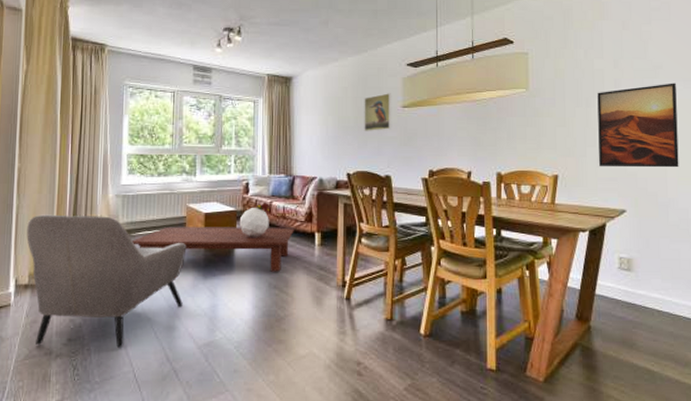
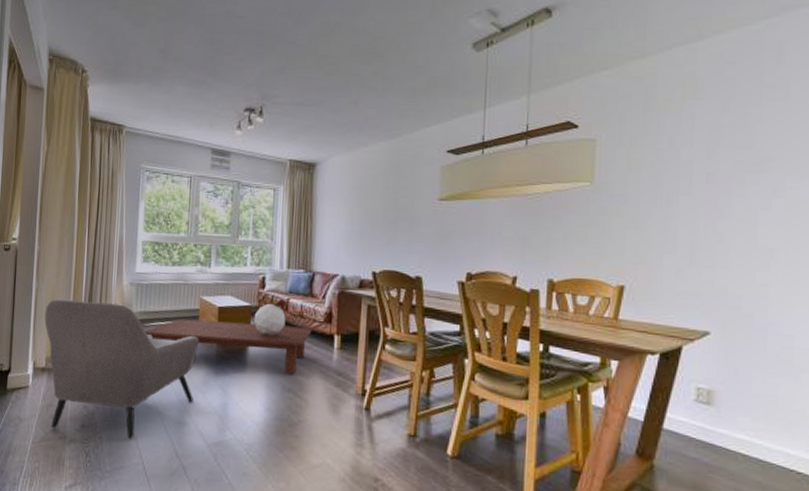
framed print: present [364,93,391,131] -> none [394,183,427,226]
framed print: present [597,83,679,168] -> none [679,179,790,285]

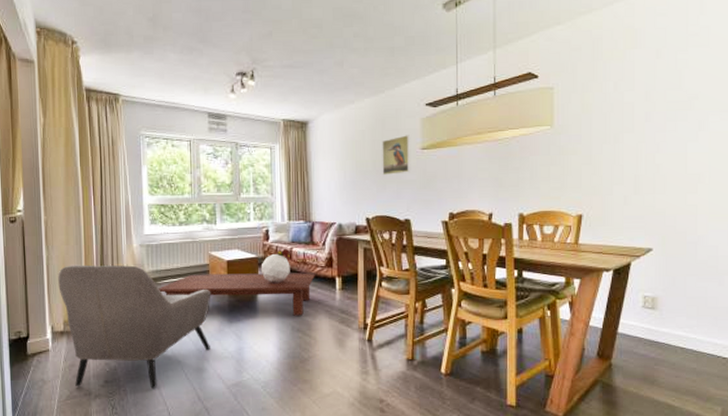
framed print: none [394,183,427,226] -> present [382,135,410,175]

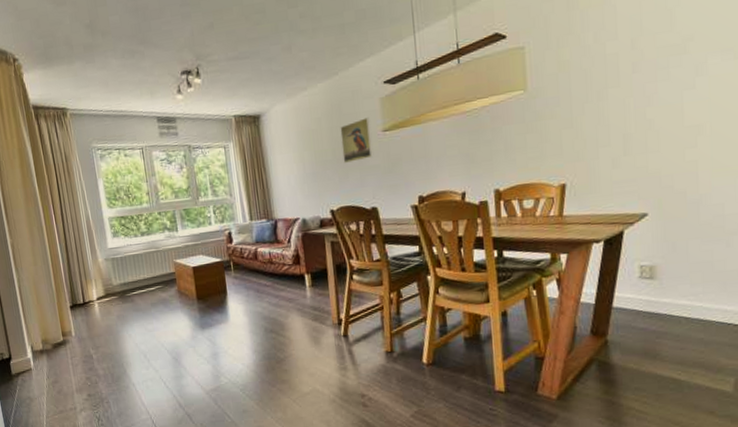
armchair: present [58,265,211,390] -> none [30,280,186,402]
coffee table: present [158,272,316,316] -> none [127,271,284,317]
decorative sphere: present [261,249,290,283] -> none [227,250,258,286]

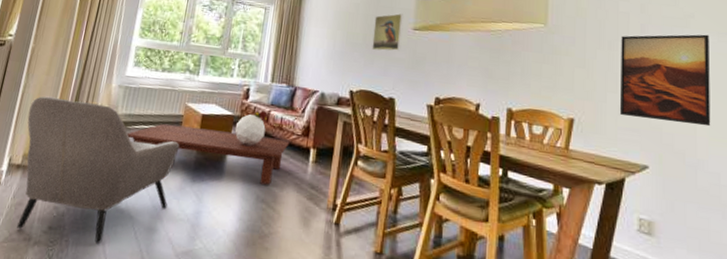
armchair: none [30,280,186,402] -> present [17,96,180,245]
coffee table: none [127,271,284,317] -> present [126,123,291,185]
decorative sphere: none [227,250,258,286] -> present [234,111,268,146]
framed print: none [611,56,714,168] -> present [620,34,711,127]

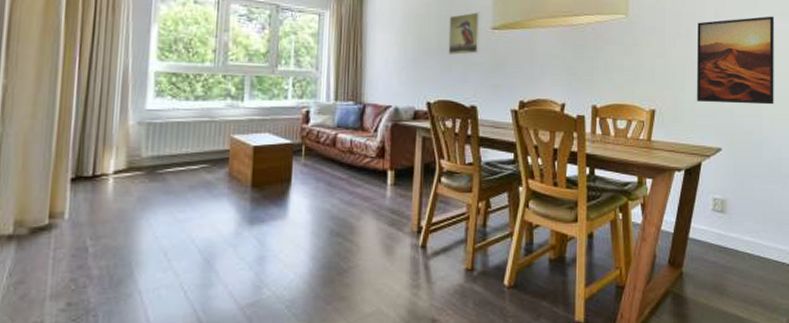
armchair: present [17,96,180,245] -> none [12,145,229,314]
coffee table: present [126,123,291,185] -> none [157,162,365,216]
decorative sphere: present [234,111,268,146] -> none [296,135,334,175]

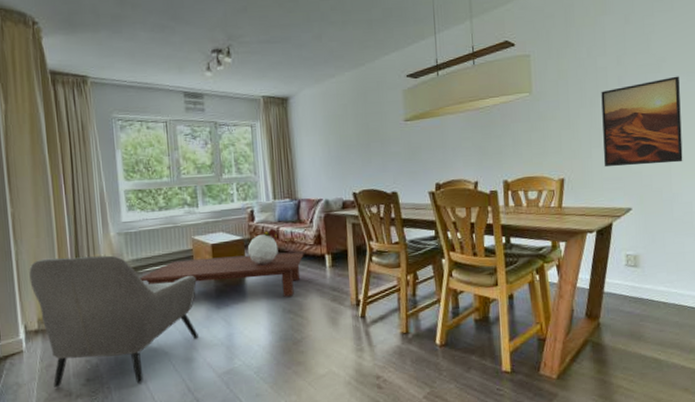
armchair: none [12,145,229,314] -> present [29,255,199,388]
coffee table: none [157,162,365,216] -> present [139,251,305,297]
decorative sphere: none [296,135,334,175] -> present [247,229,278,265]
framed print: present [448,12,480,55] -> none [365,107,395,148]

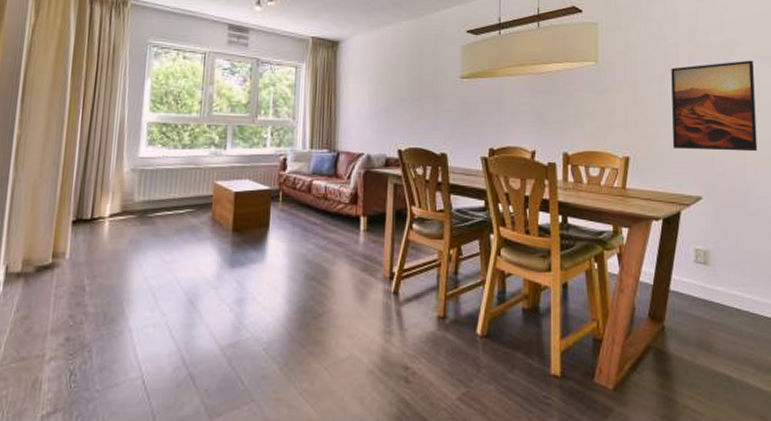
armchair: present [29,255,199,388] -> none [22,190,212,350]
coffee table: present [139,251,305,297] -> none [147,206,338,261]
decorative sphere: present [247,229,278,265] -> none [274,181,310,221]

